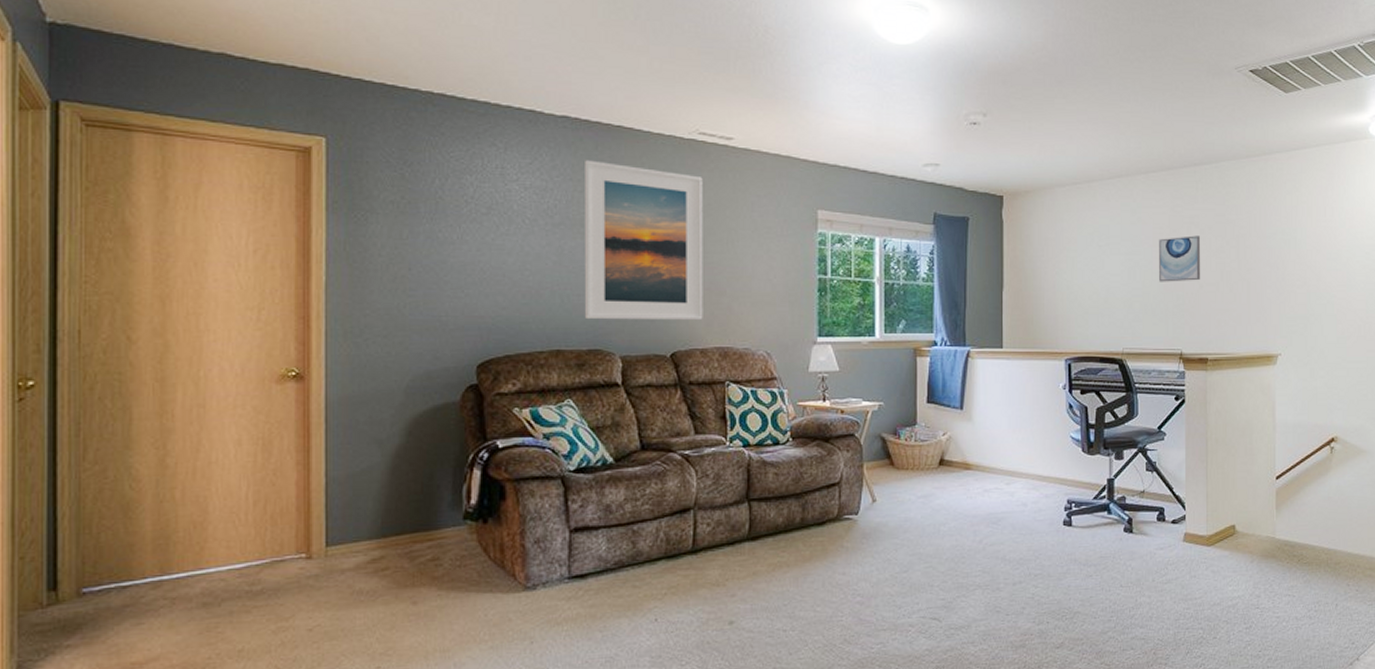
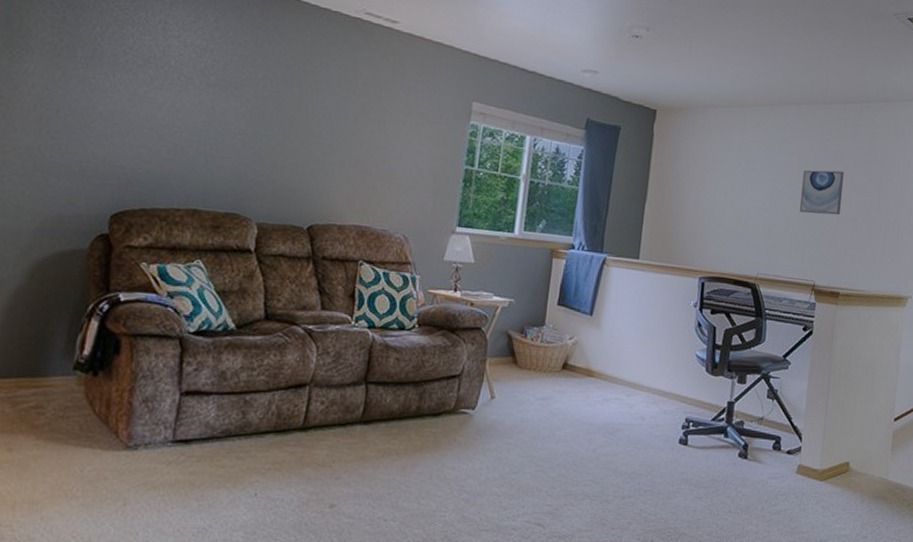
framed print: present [584,160,703,320] -> none [226,25,363,196]

